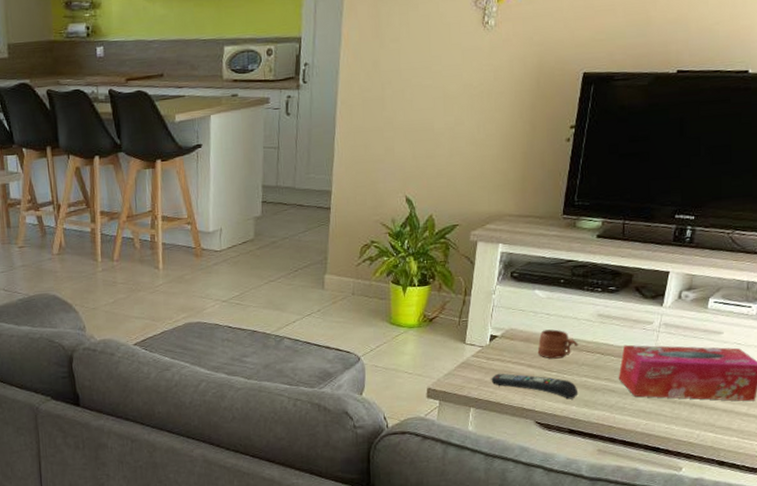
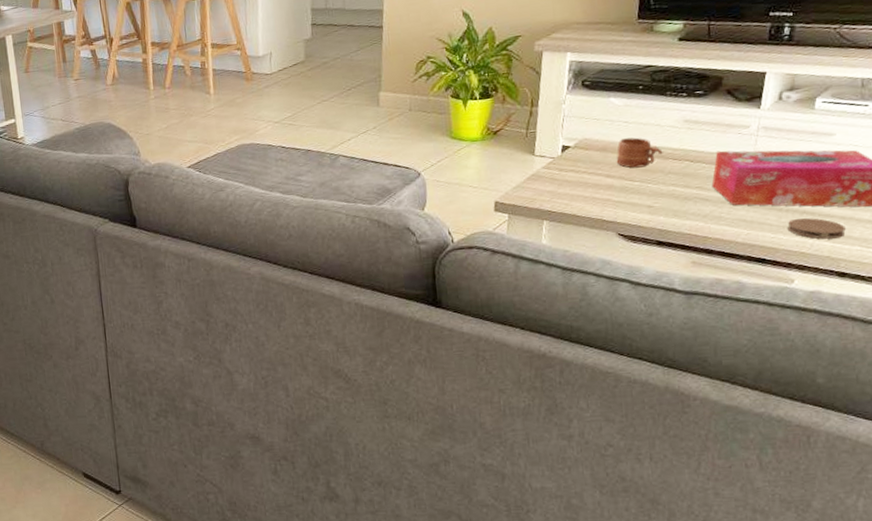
remote control: present [491,373,579,400] -> none [565,184,666,210]
coaster: none [679,410,726,430] -> present [787,217,846,239]

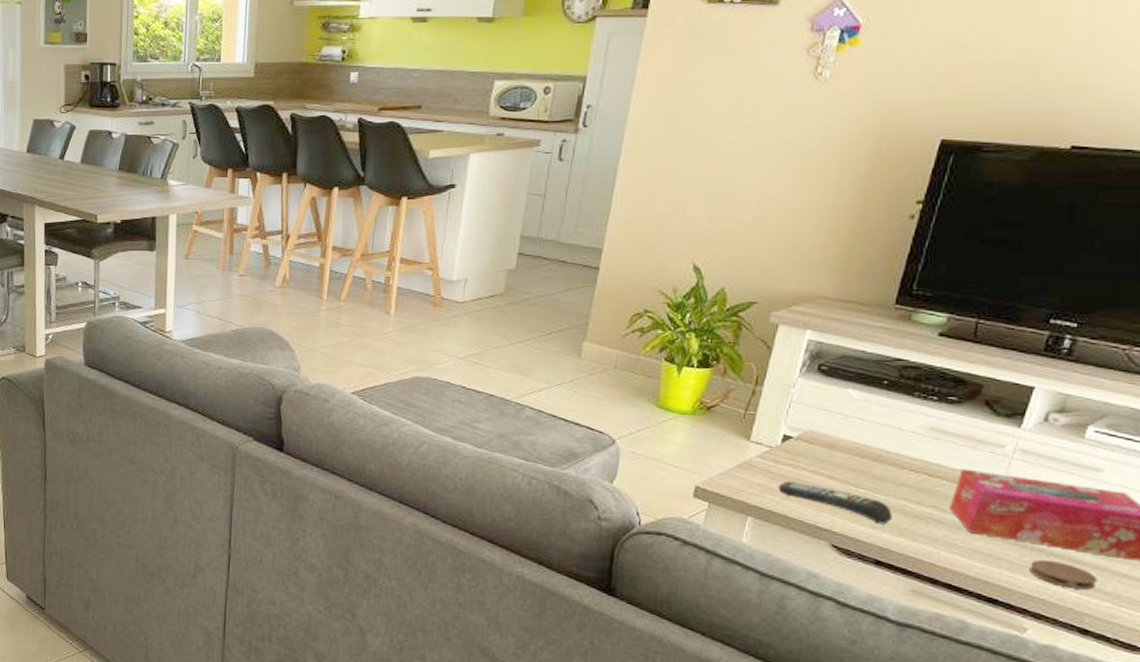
remote control: none [565,184,666,210] -> present [778,480,893,525]
mug: present [616,137,663,168] -> none [843,437,899,474]

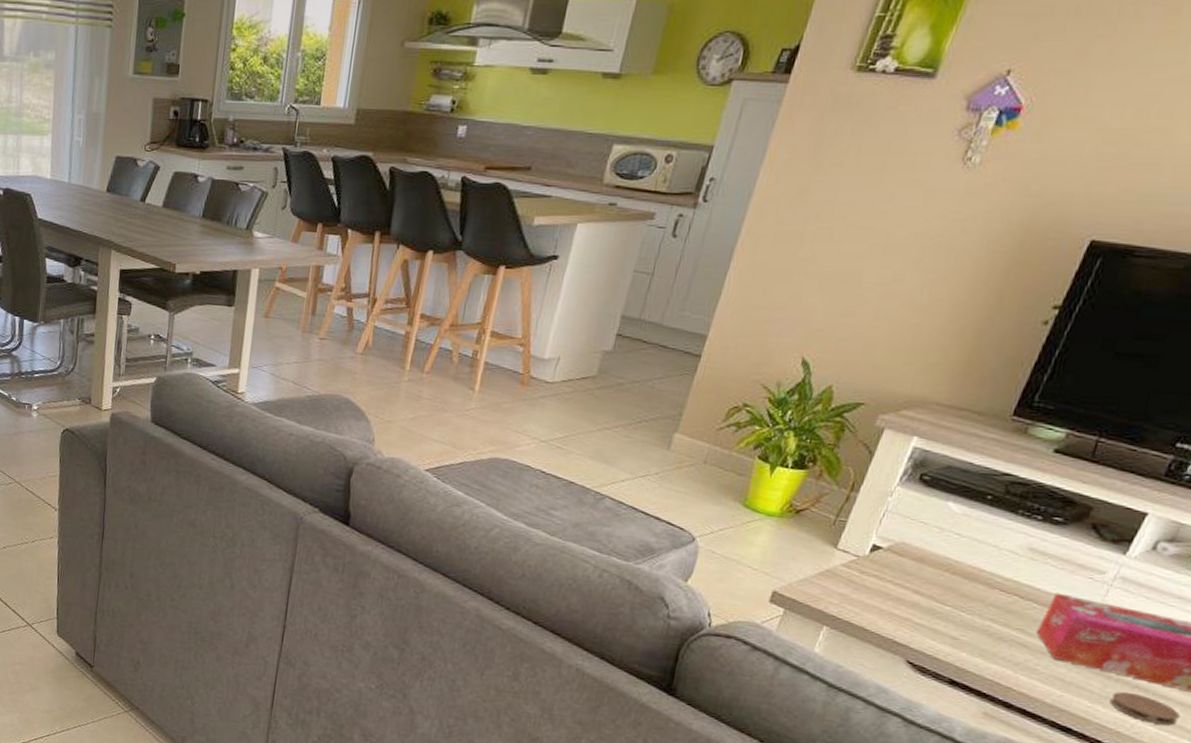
remote control: present [778,480,893,525] -> none [859,592,976,644]

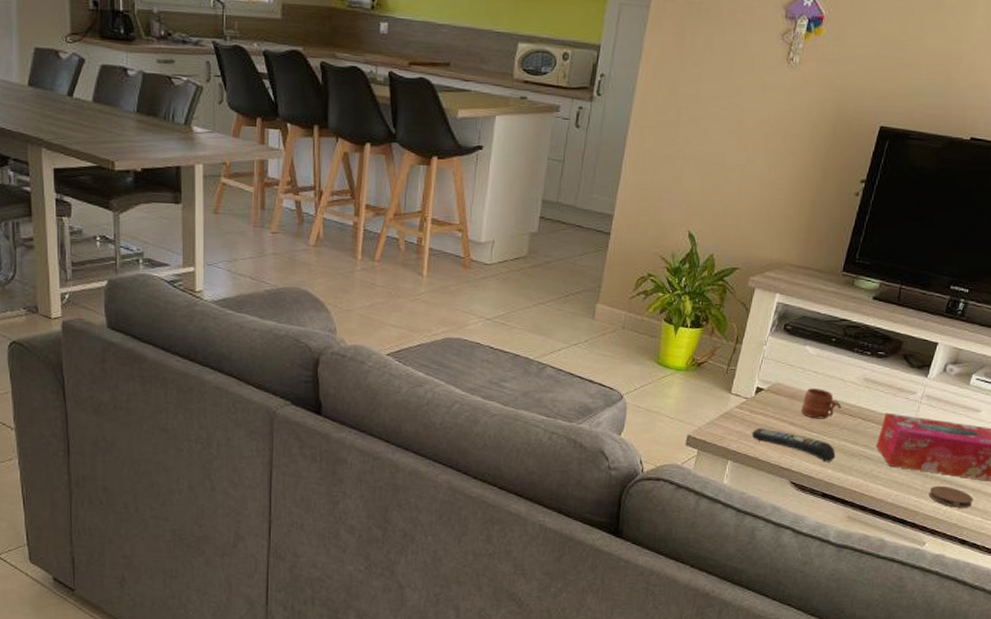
remote control: none [859,592,976,644] -> present [752,427,836,462]
mug: none [931,552,991,592] -> present [801,388,842,419]

